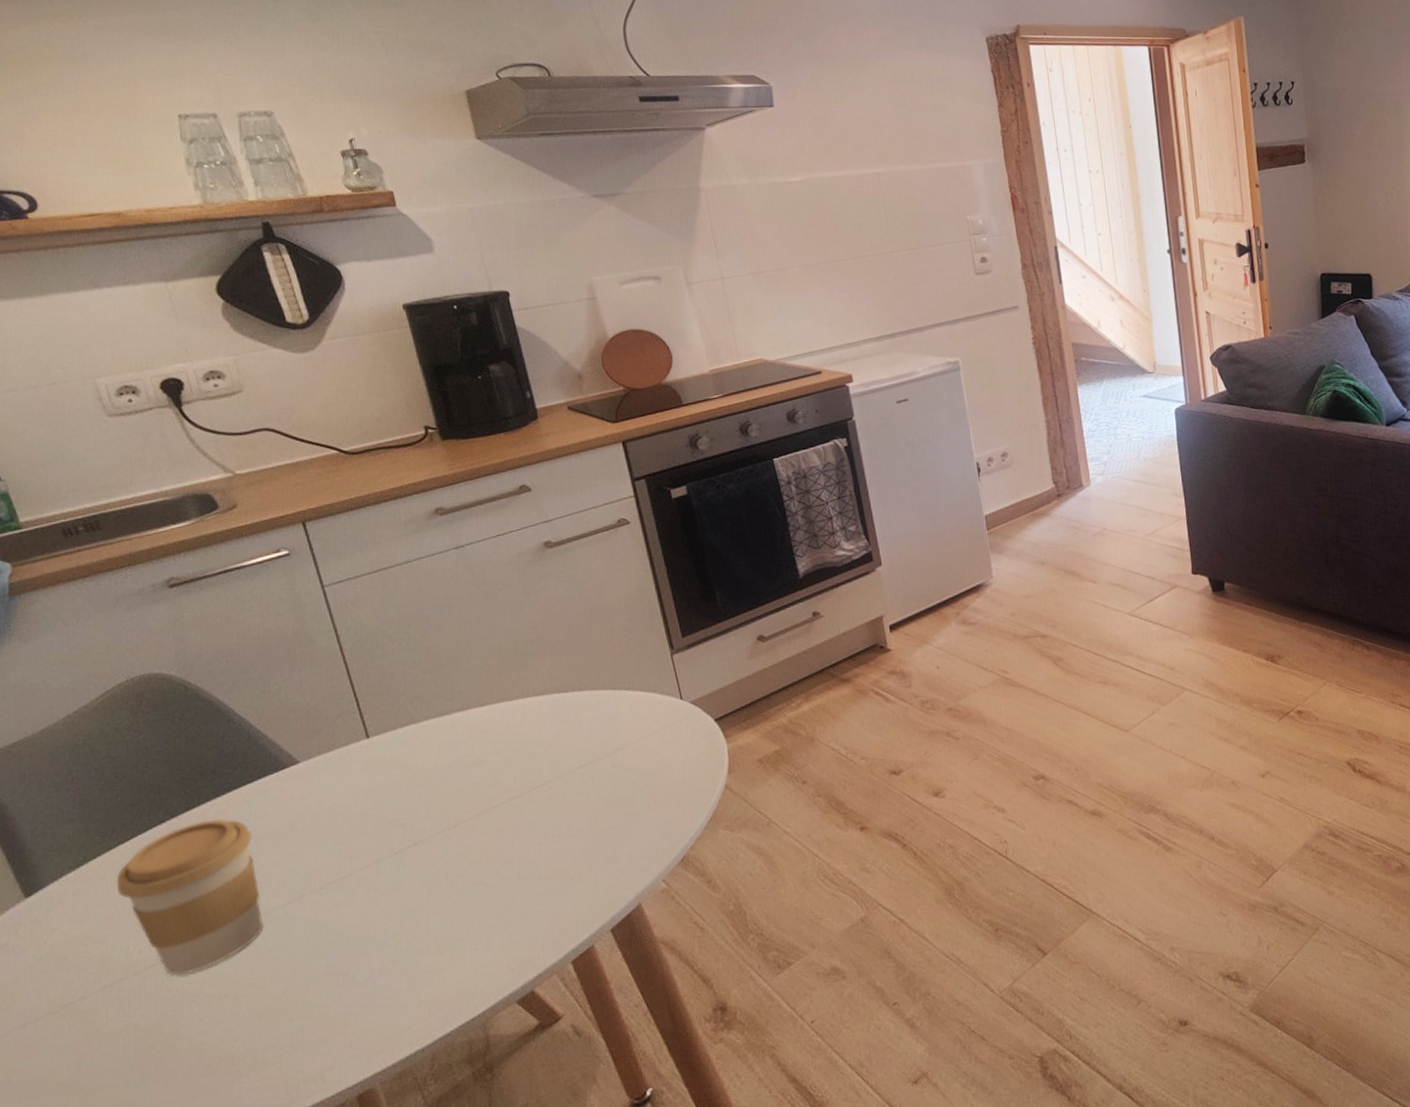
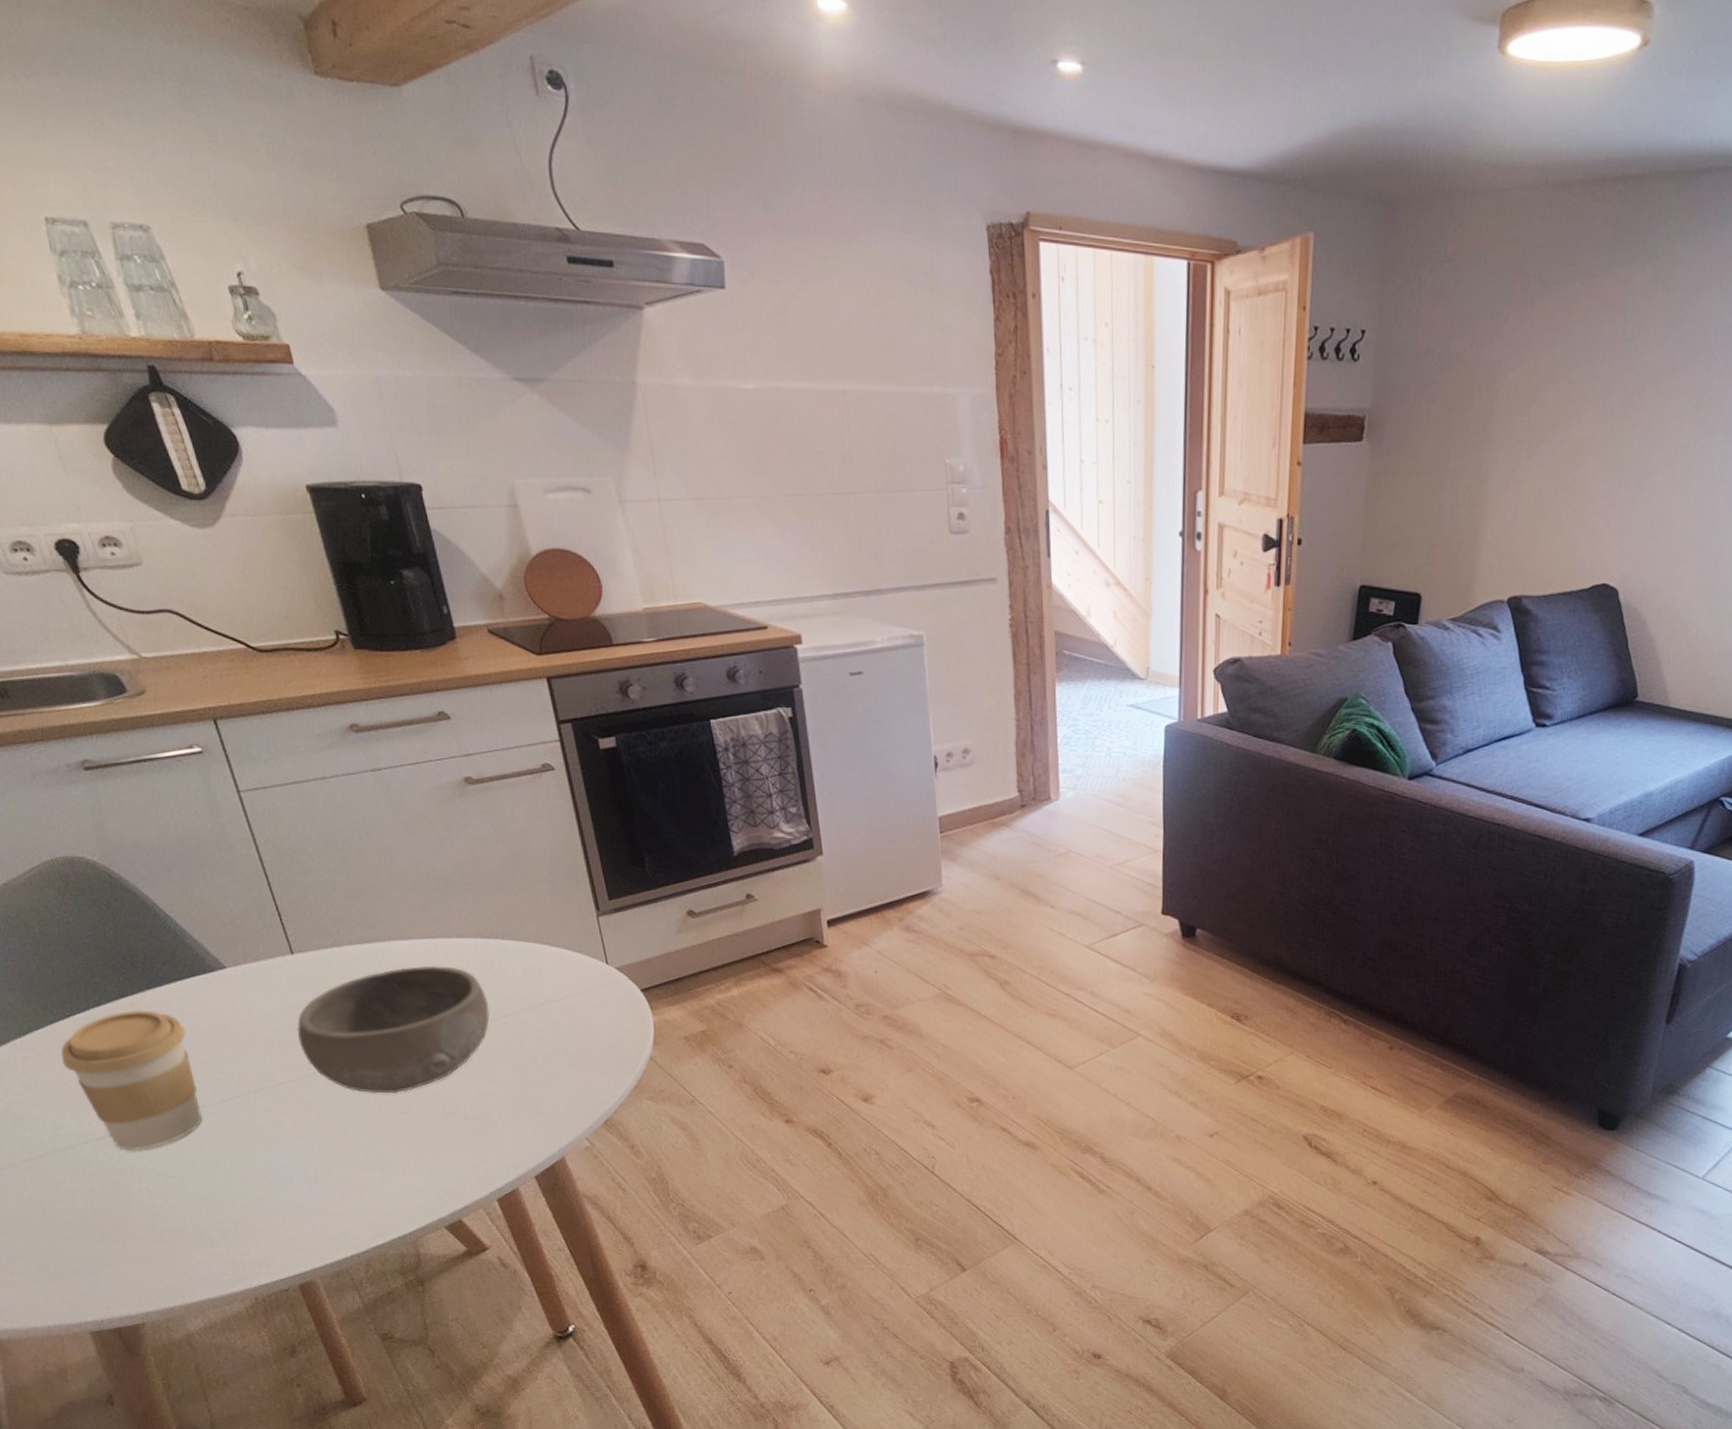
bowl: none [368,725,566,871] -> present [296,966,490,1094]

